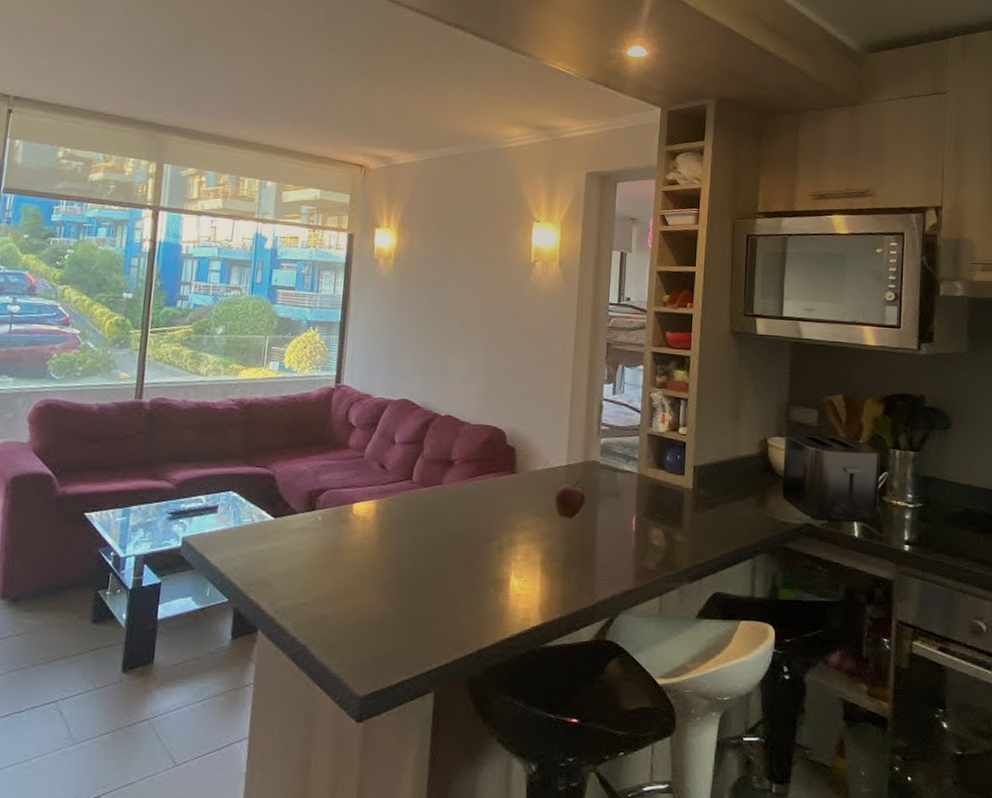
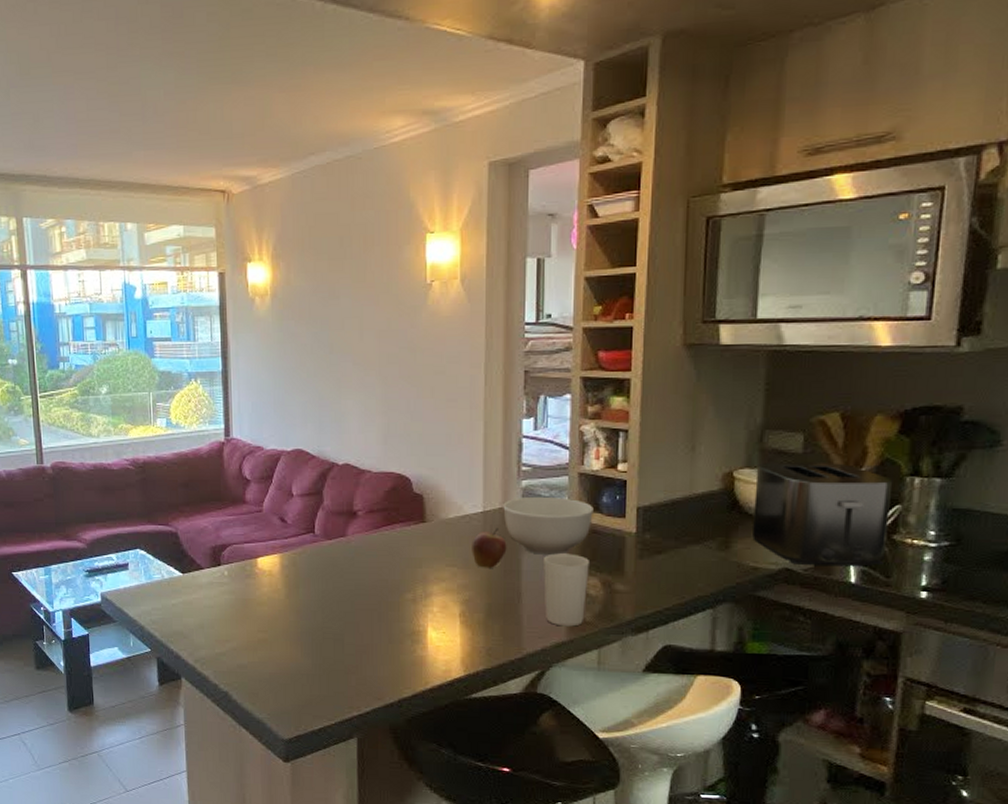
bowl: none [584,453,659,507] -> present [503,496,594,555]
cup: none [615,506,654,575] -> present [544,553,589,627]

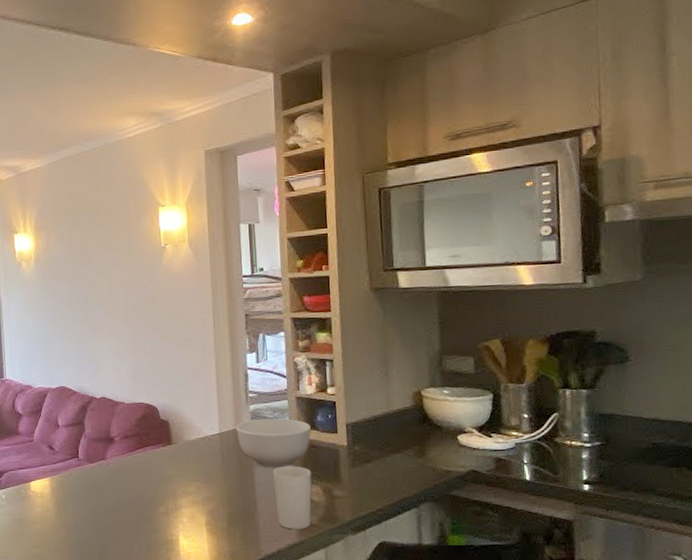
fruit: present [472,527,507,568] -> none [212,446,242,482]
toaster: present [753,461,893,566] -> none [439,379,551,467]

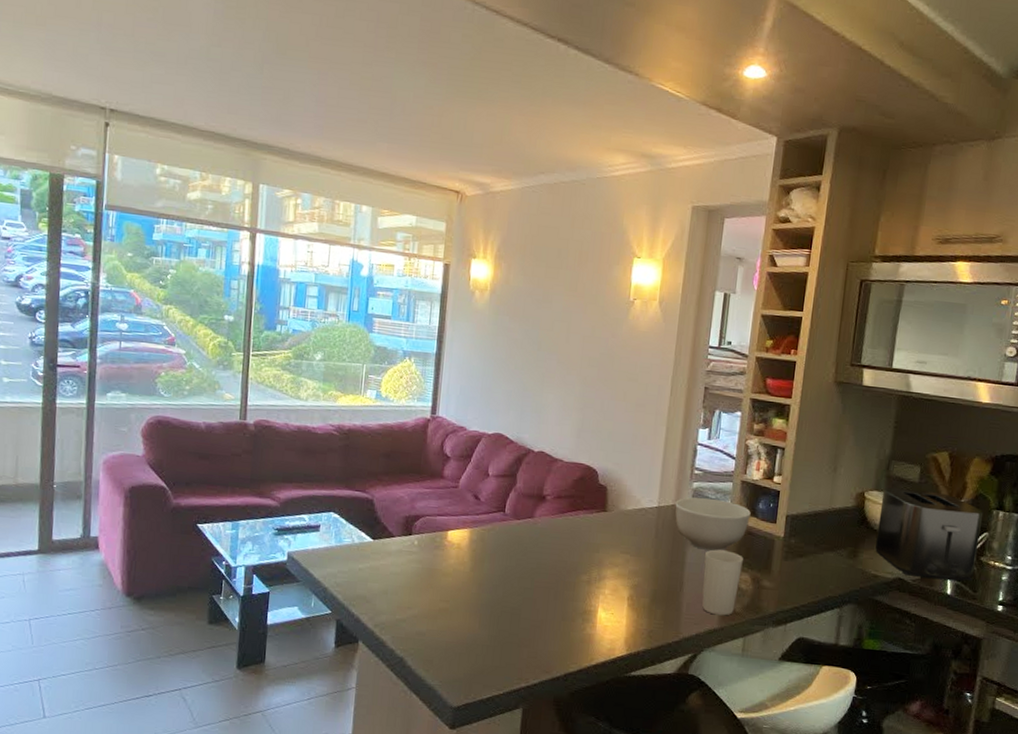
toaster: none [439,379,551,467] -> present [875,487,984,582]

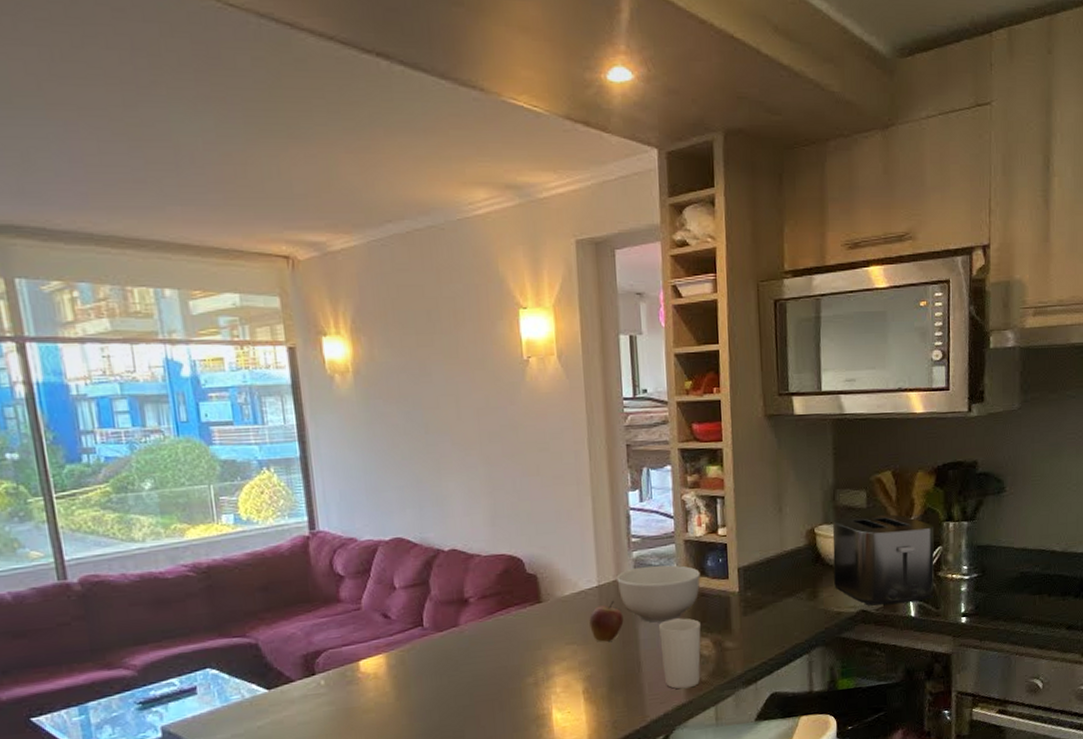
fruit: none [644,522,675,558] -> present [589,600,624,642]

